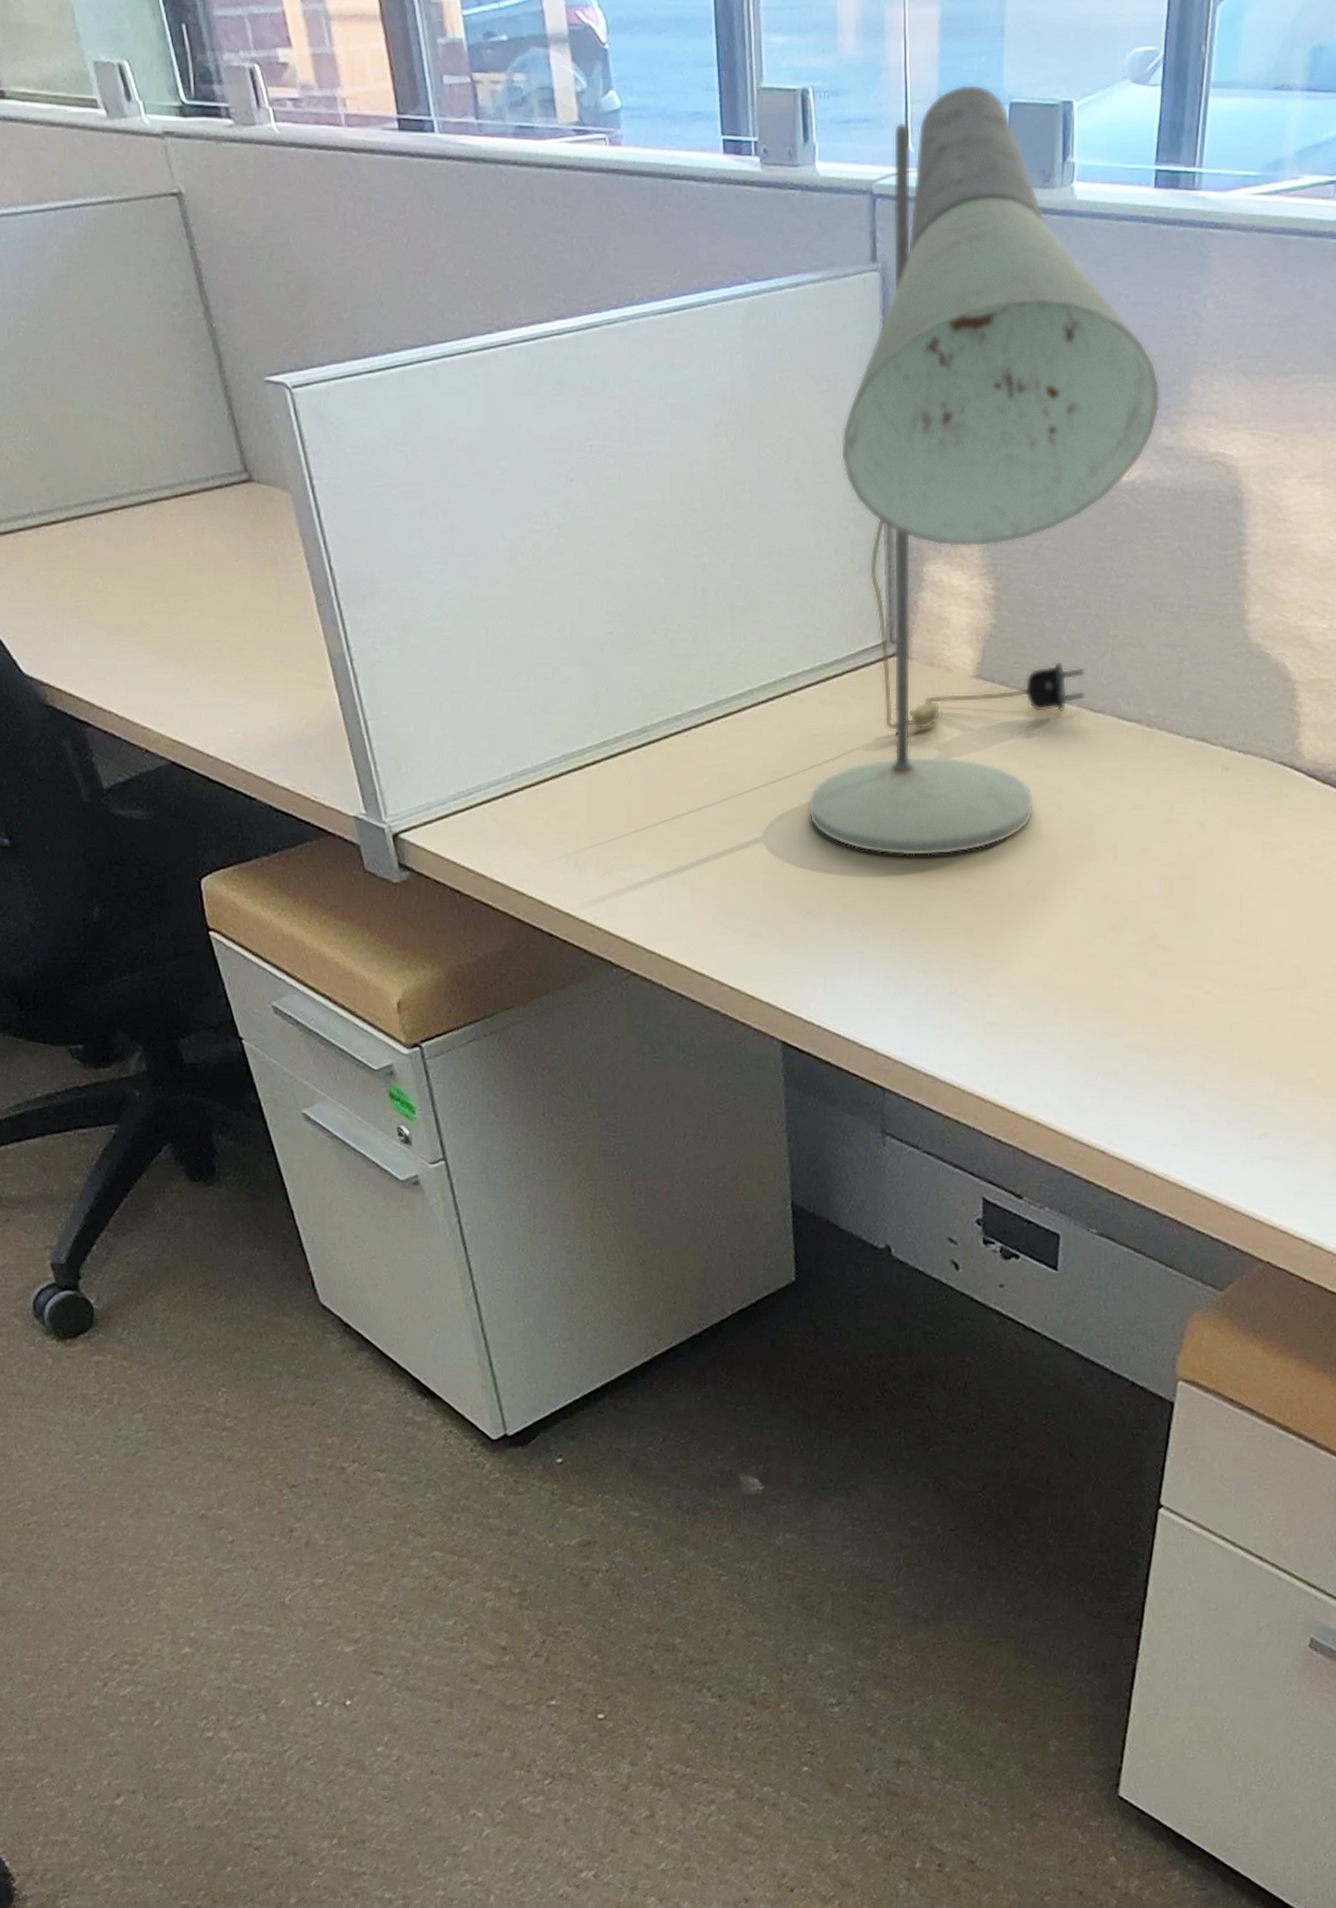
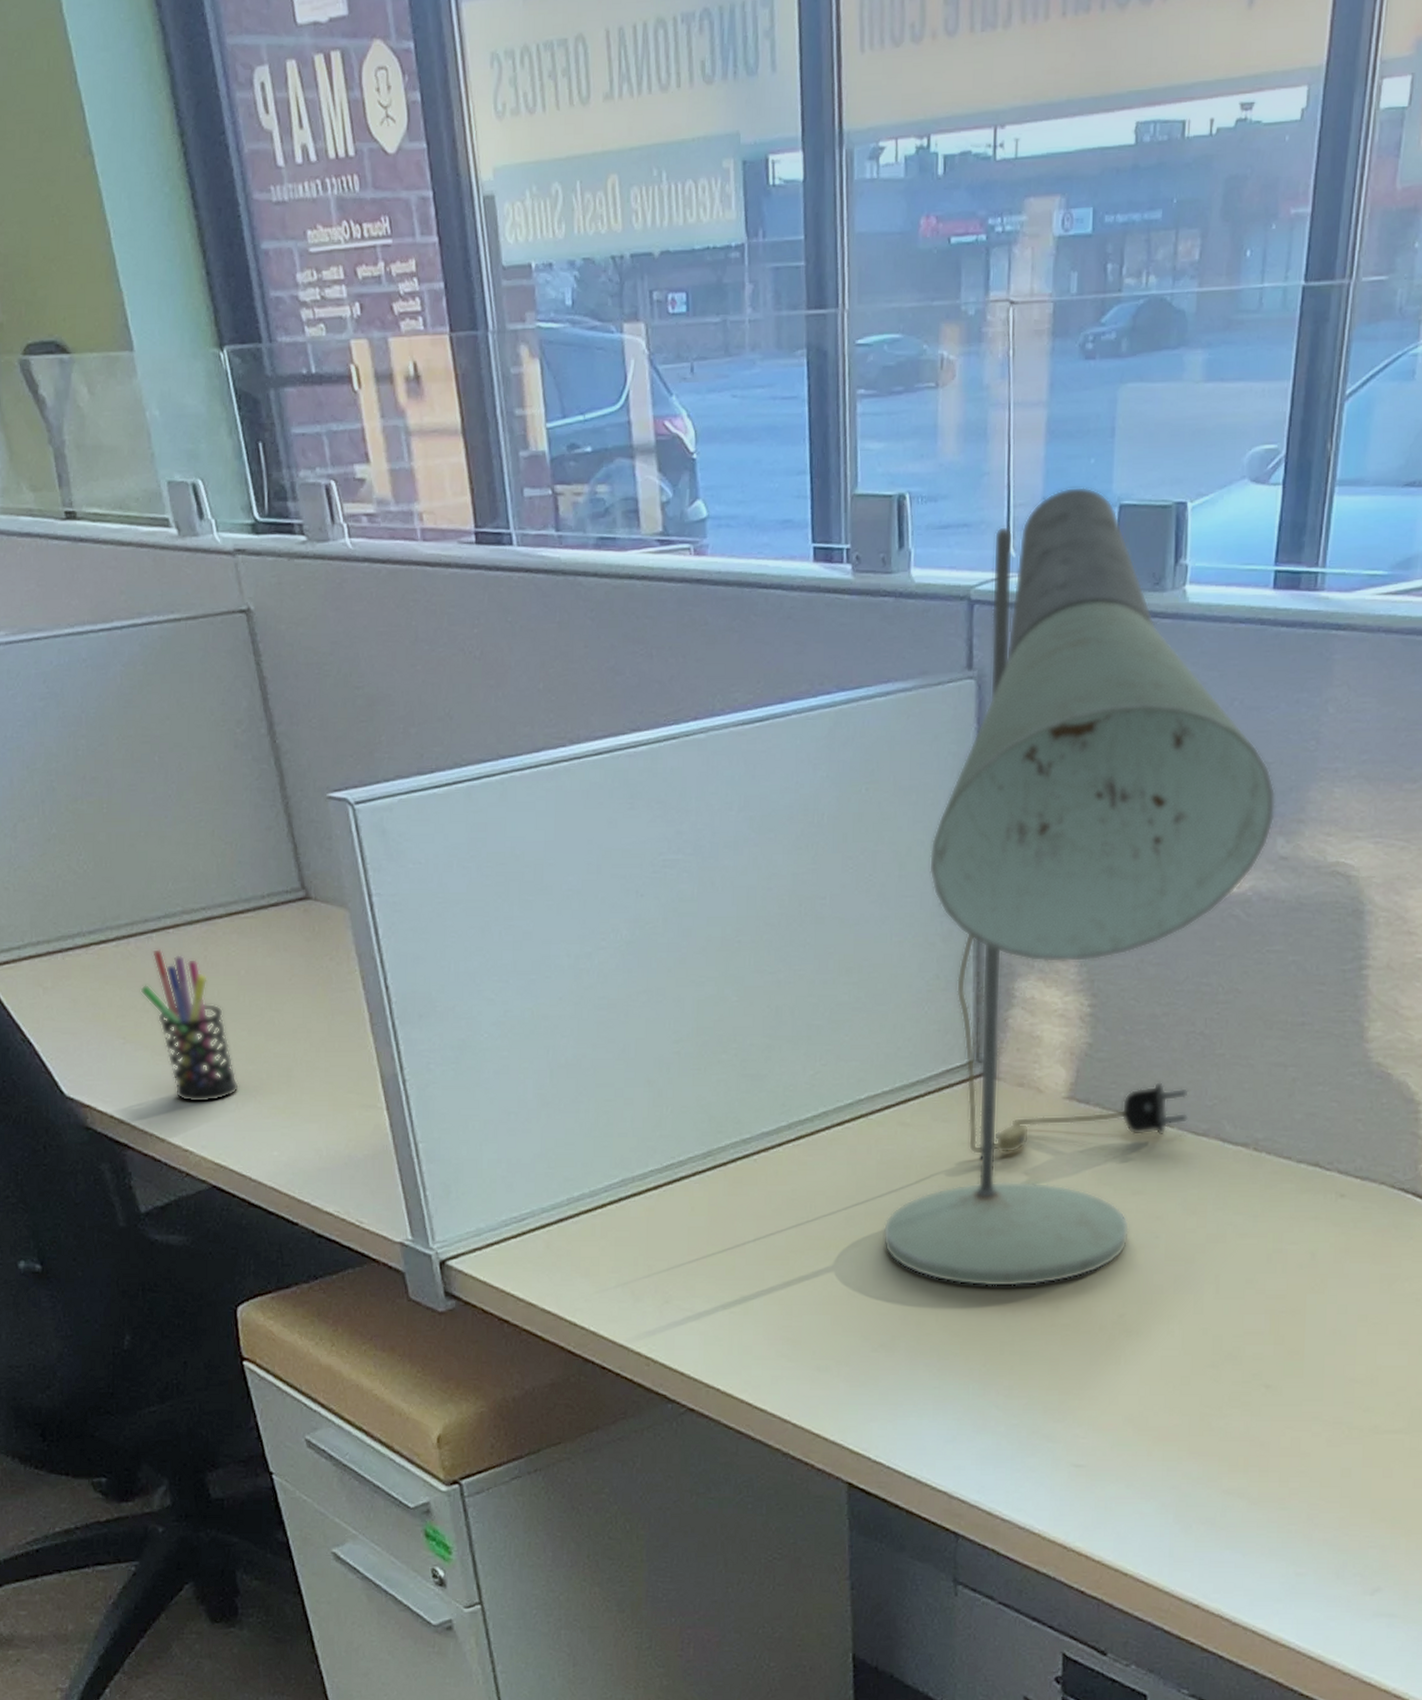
pen holder: none [92,529,193,682] -> present [140,948,240,1103]

